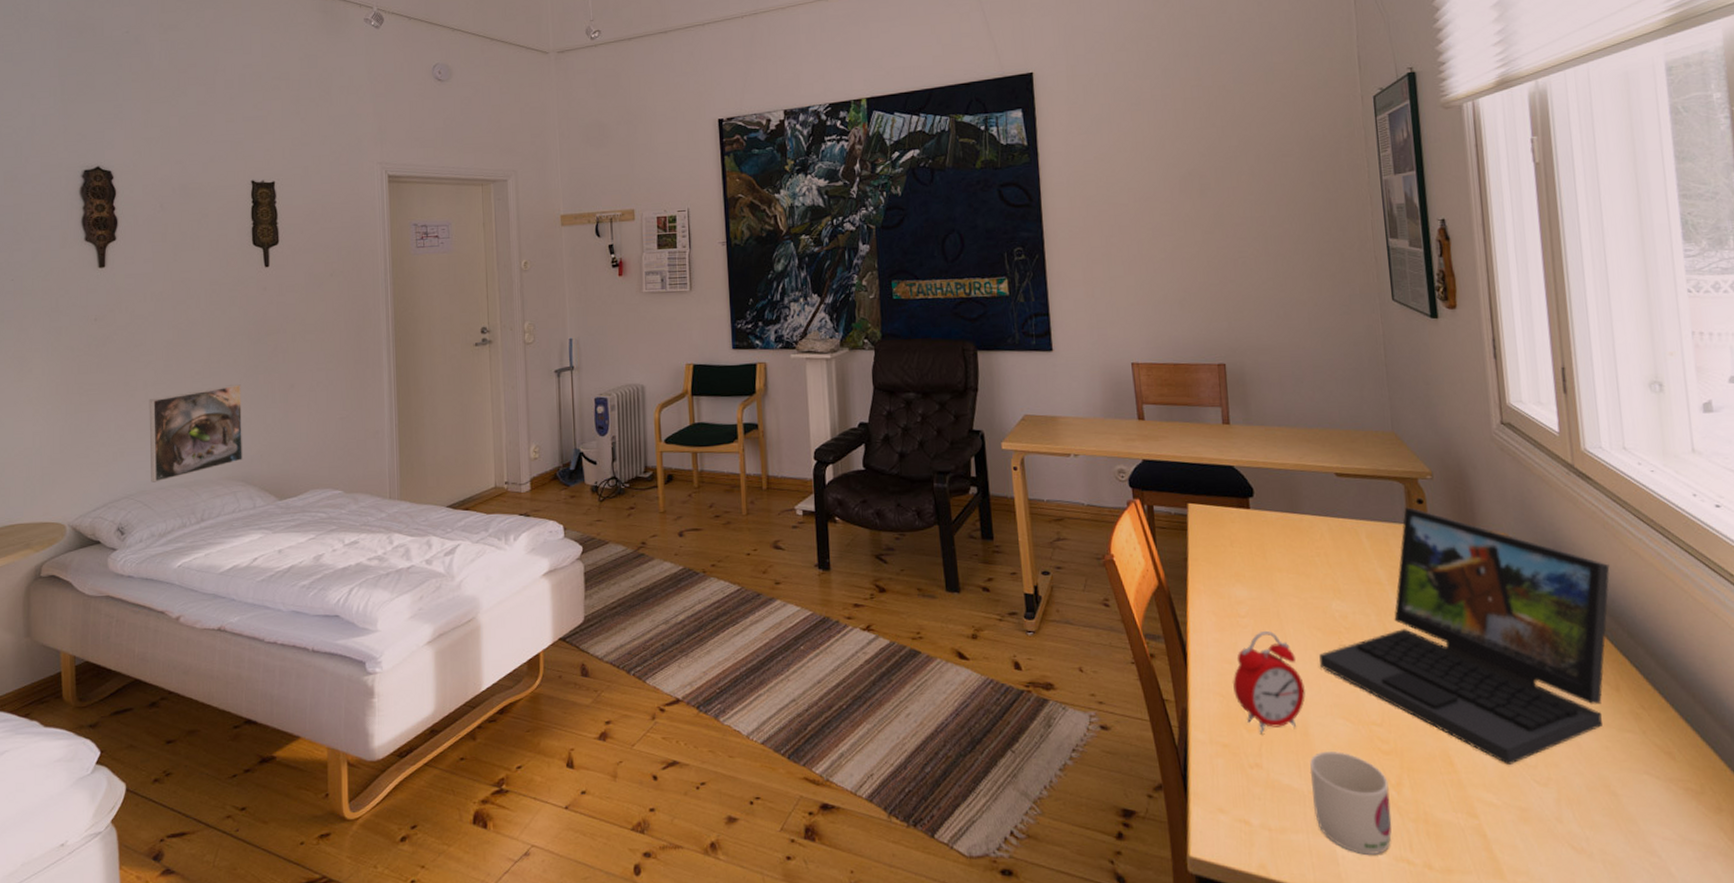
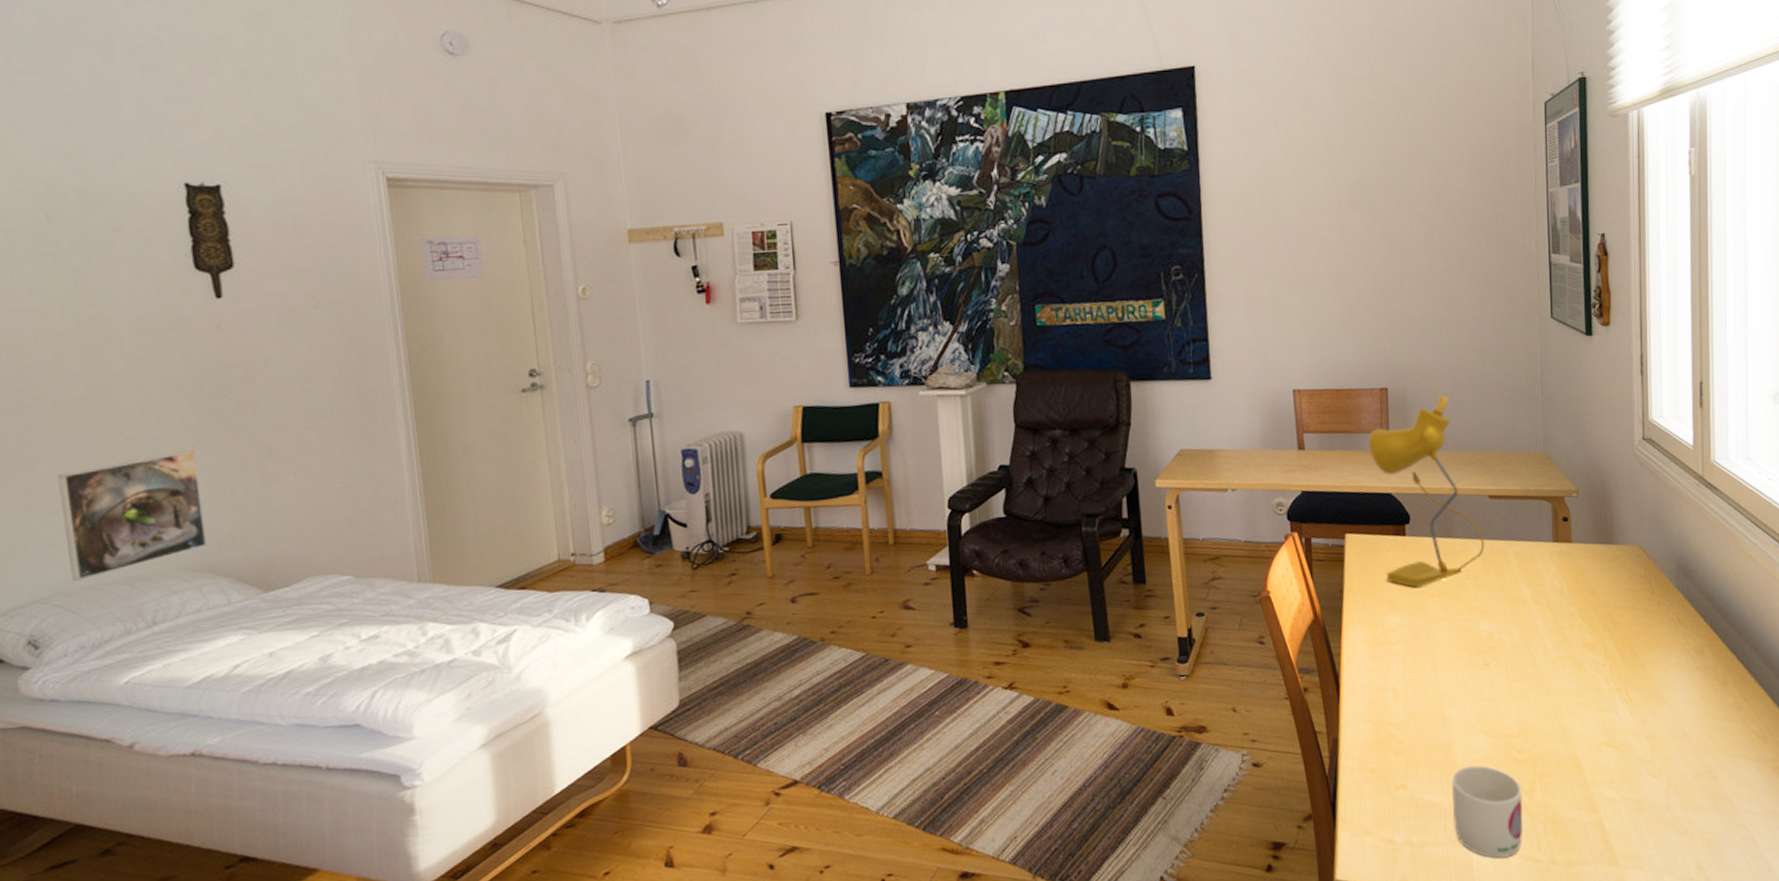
desk lamp: none [1207,372,1334,561] -> present [1367,394,1485,588]
alarm clock: present [1233,631,1306,733] -> none [1383,656,1451,755]
laptop: present [1319,507,1610,765] -> none [1465,525,1727,762]

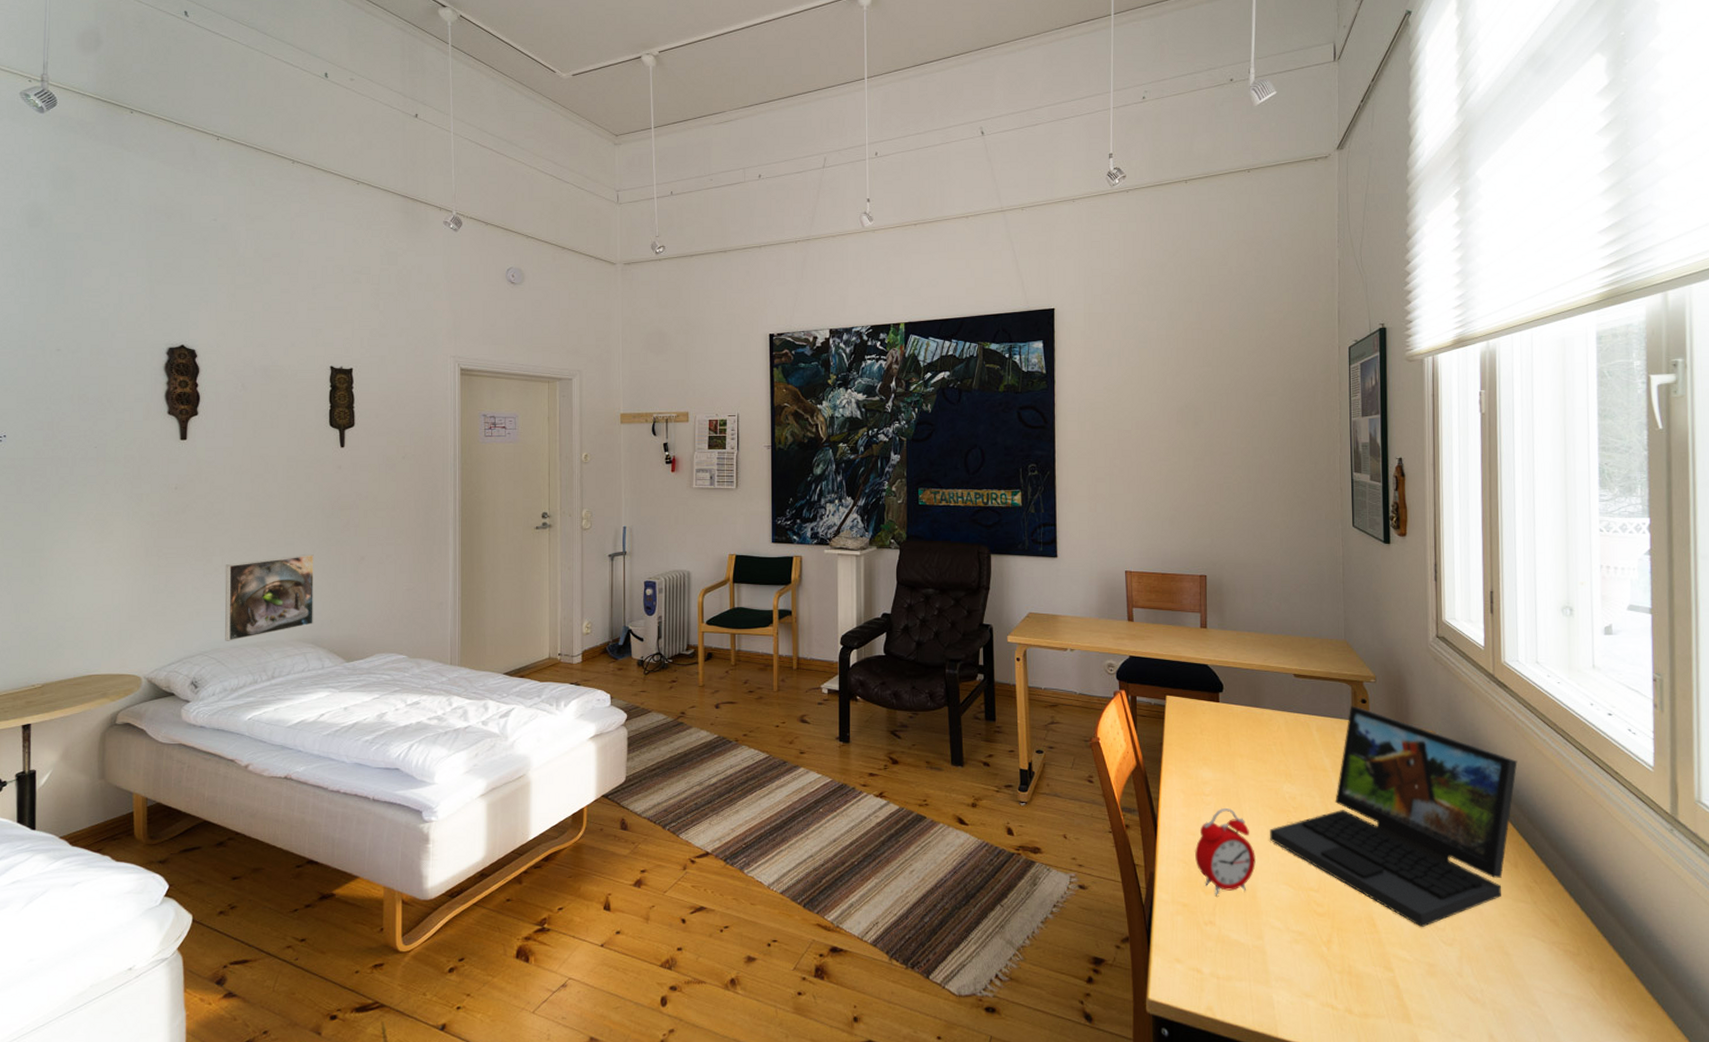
desk lamp: present [1367,394,1485,588] -> none [1188,584,1290,748]
alarm clock: none [1383,656,1451,755] -> present [1195,808,1257,895]
mug: present [1451,765,1523,858] -> none [1255,913,1321,1000]
laptop: none [1465,525,1727,762] -> present [1270,706,1517,927]

